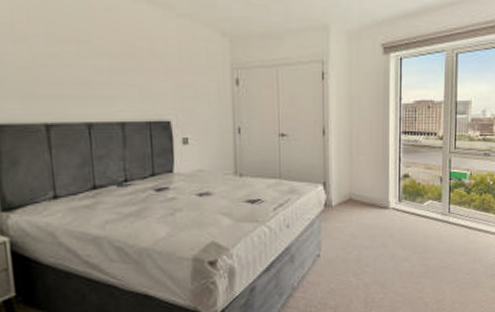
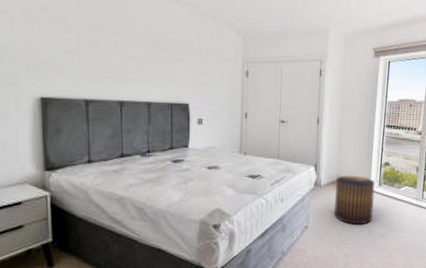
stool: none [348,191,394,249] -> present [334,175,375,225]

